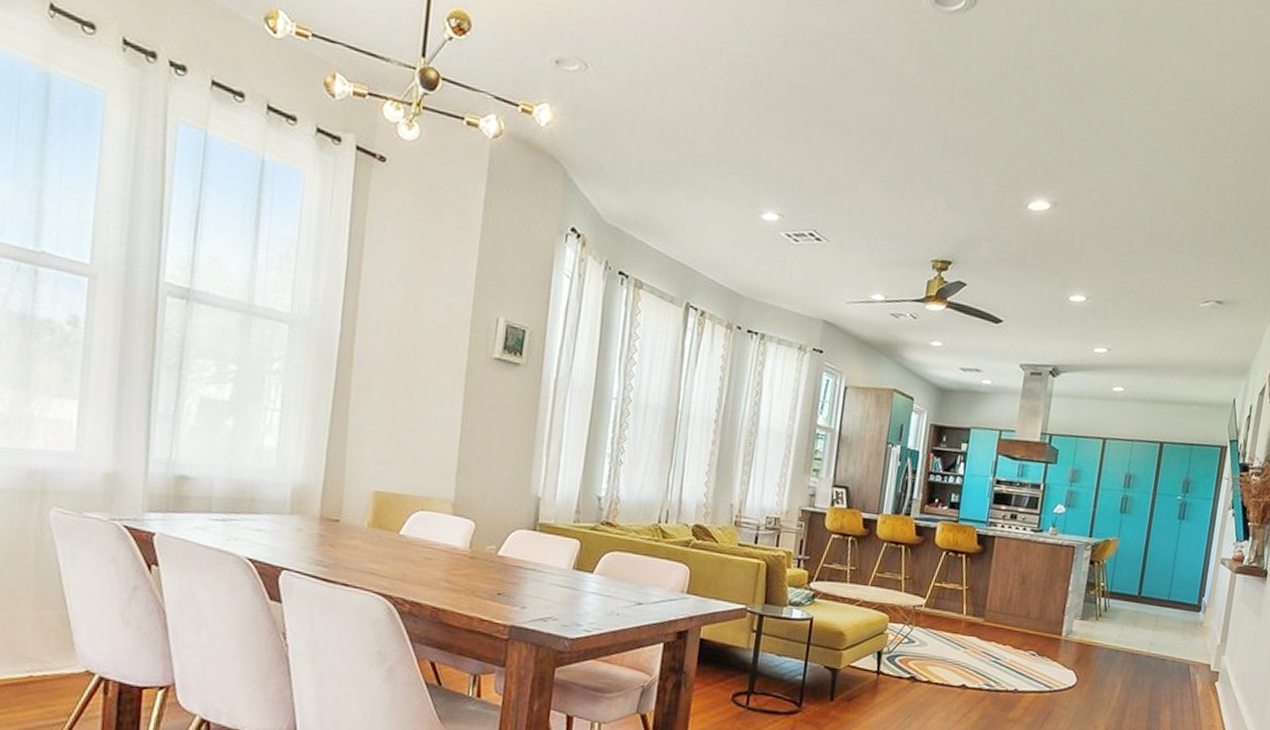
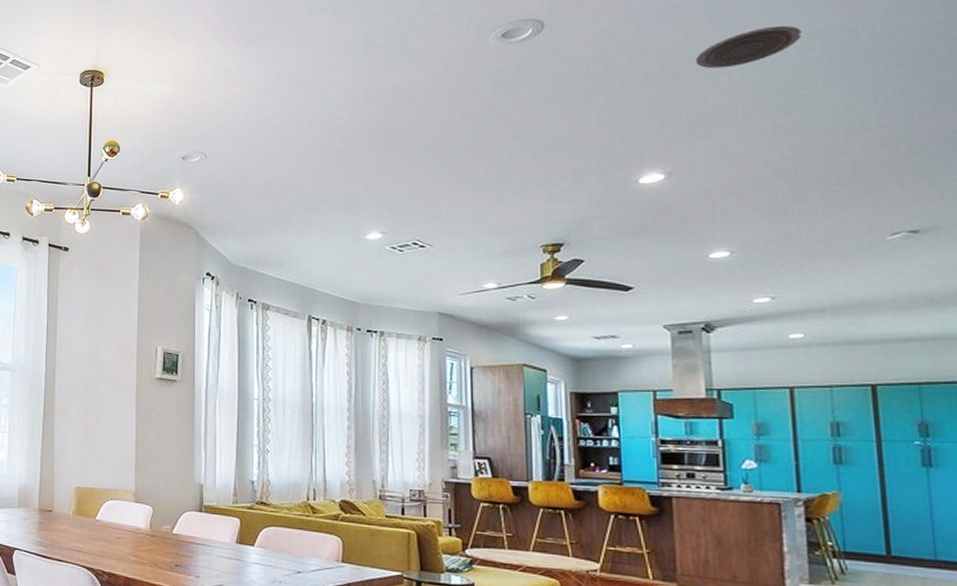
recessed light: none [1098,63,1186,101] -> present [695,25,802,69]

